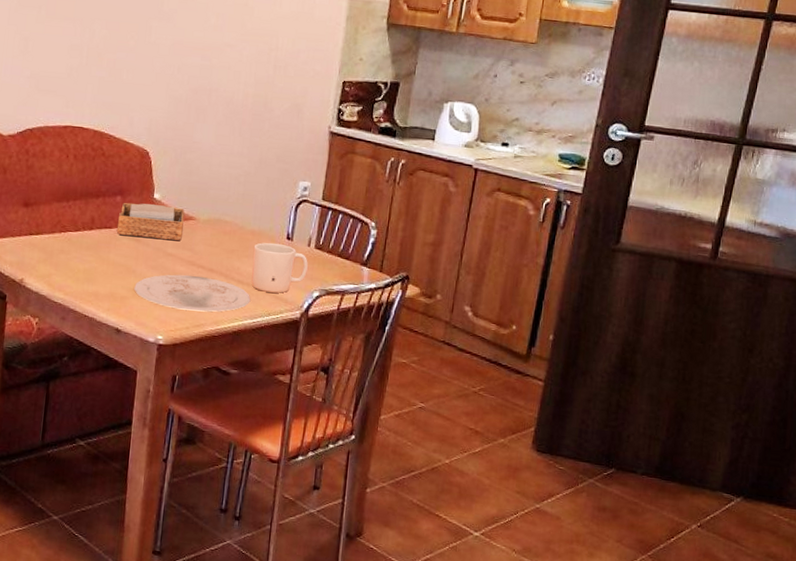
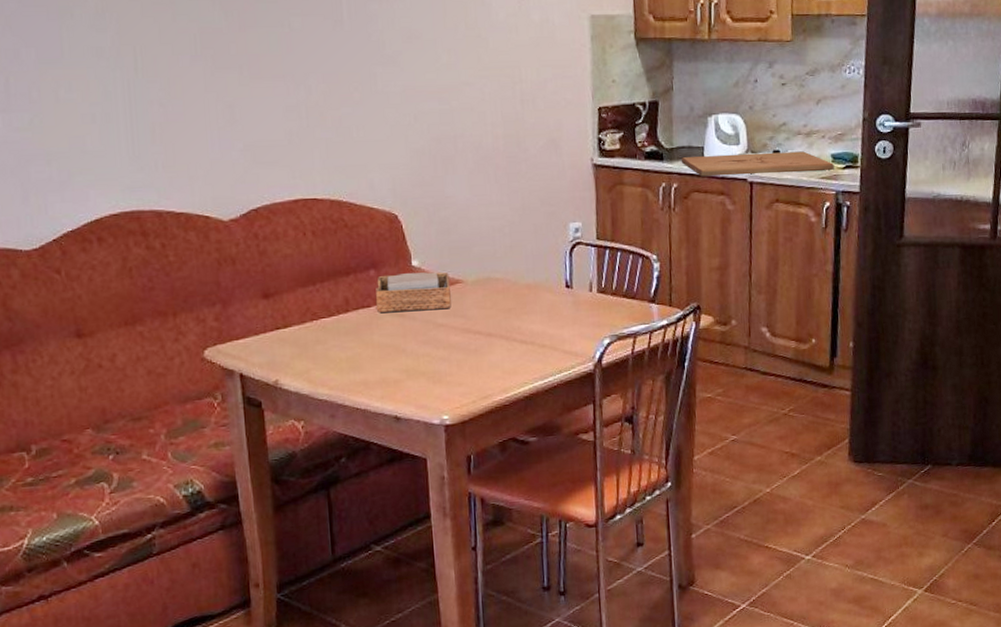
plate: present [134,274,251,312] -> none [407,343,538,383]
mug: present [251,242,308,293] -> none [531,293,594,348]
cutting board: none [412,137,560,169] -> present [681,151,834,177]

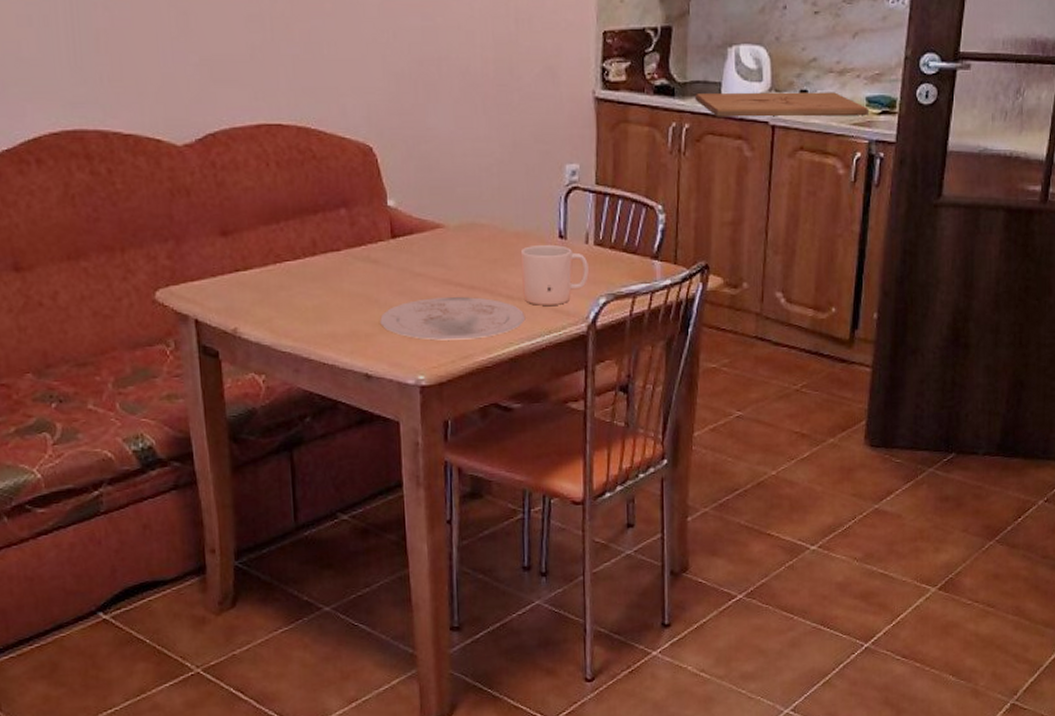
napkin holder: present [375,272,451,312] -> none [345,213,431,258]
plate: none [407,343,538,383] -> present [380,296,526,341]
mug: none [531,293,594,348] -> present [520,244,589,306]

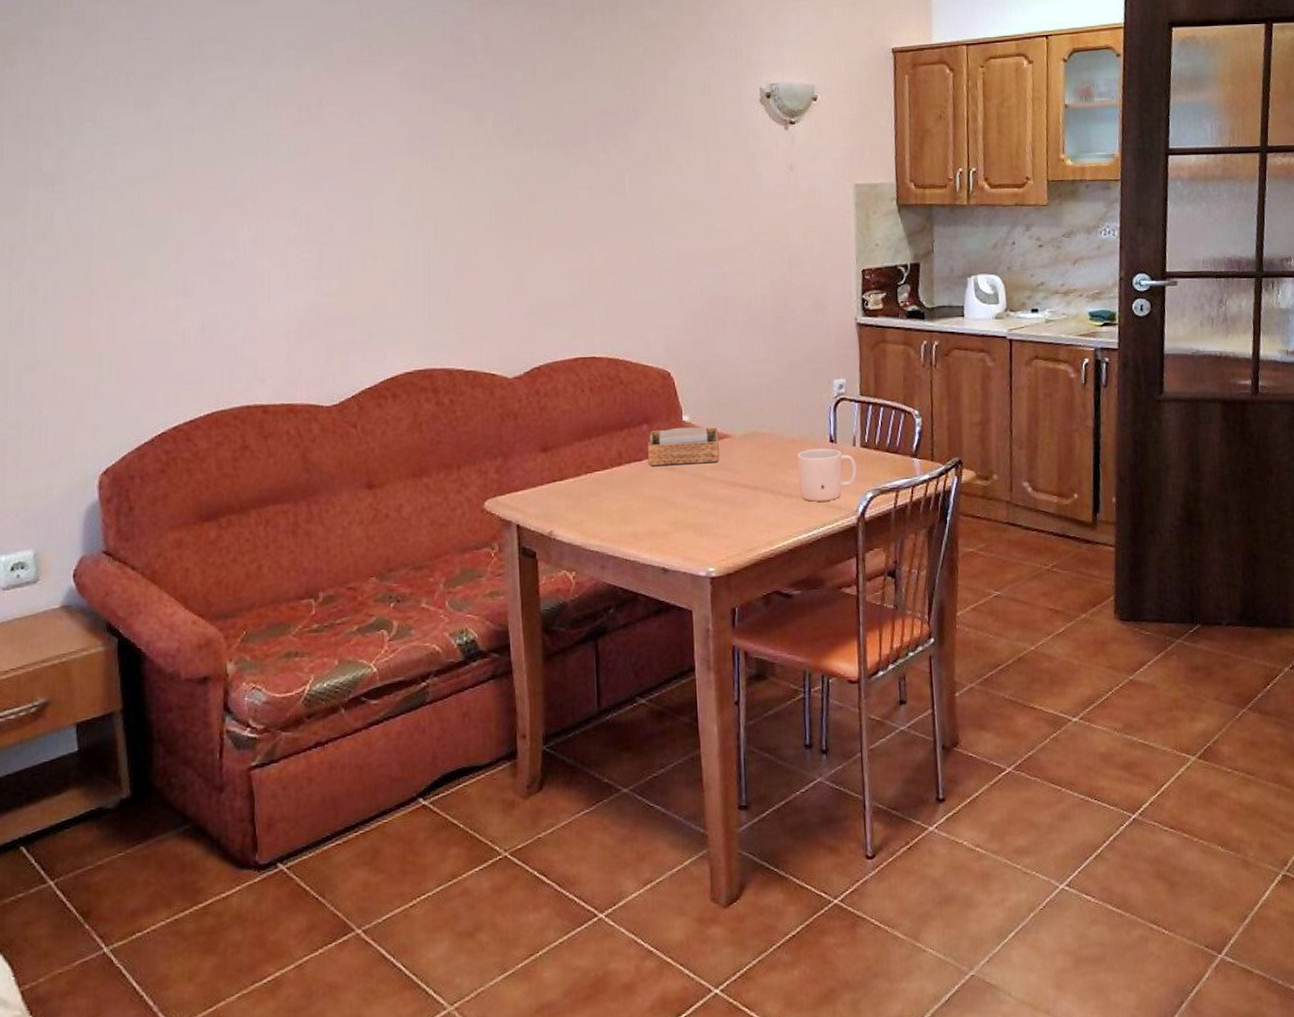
napkin holder: none [345,213,431,258] -> present [647,427,719,466]
plate: present [380,296,526,341] -> none [676,496,803,536]
cutting board: present [694,92,868,117] -> none [941,309,1092,335]

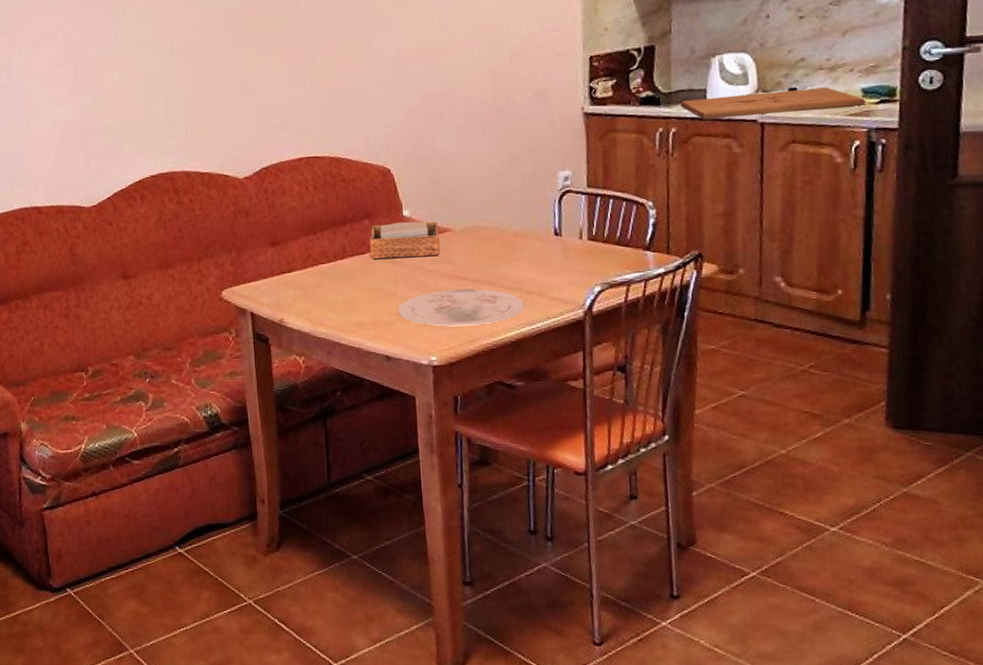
plate: none [676,496,803,536] -> present [398,289,526,327]
mug: present [796,448,857,502] -> none [519,241,584,295]
cutting board: none [941,309,1092,335] -> present [680,87,865,120]

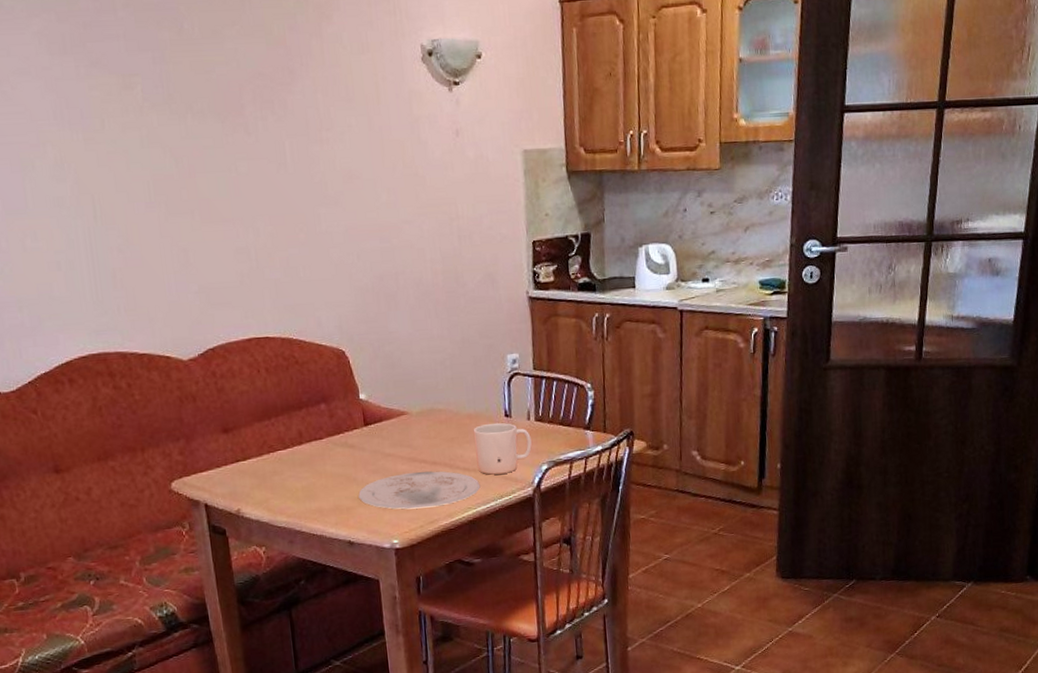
napkin holder: present [369,221,440,259] -> none [326,404,398,444]
mug: none [519,241,584,295] -> present [473,422,532,475]
cutting board: present [680,87,865,120] -> none [613,278,762,307]

